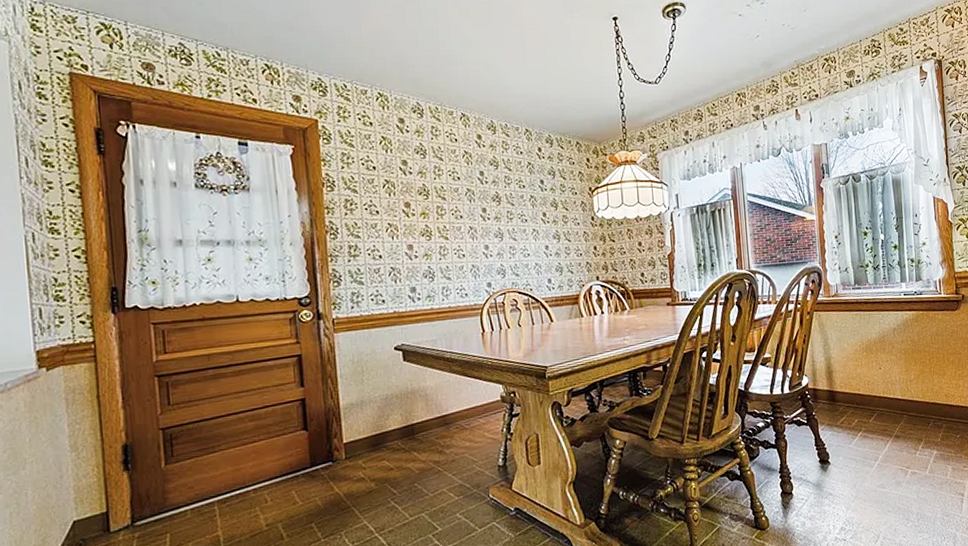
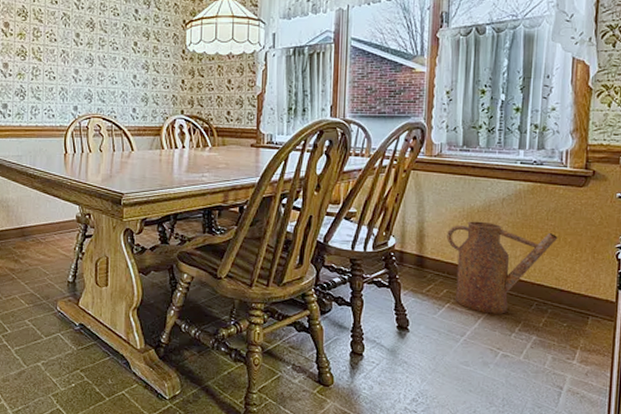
watering can: none [851,351,943,437] -> present [447,221,558,314]

